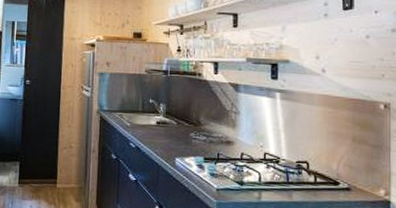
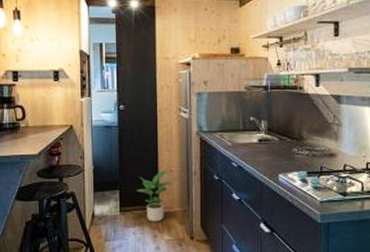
potted plant: none [35,146,73,197] -> present [136,170,174,222]

